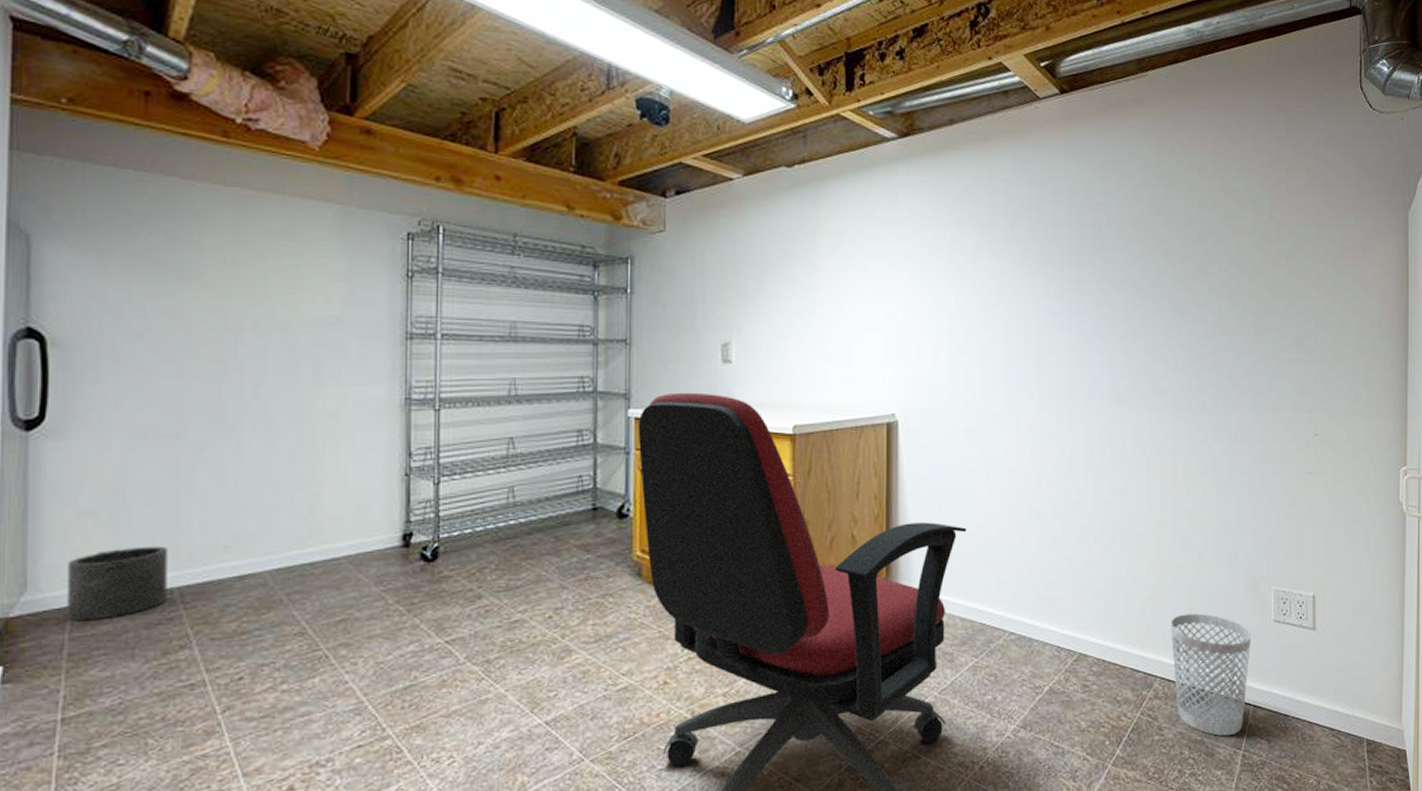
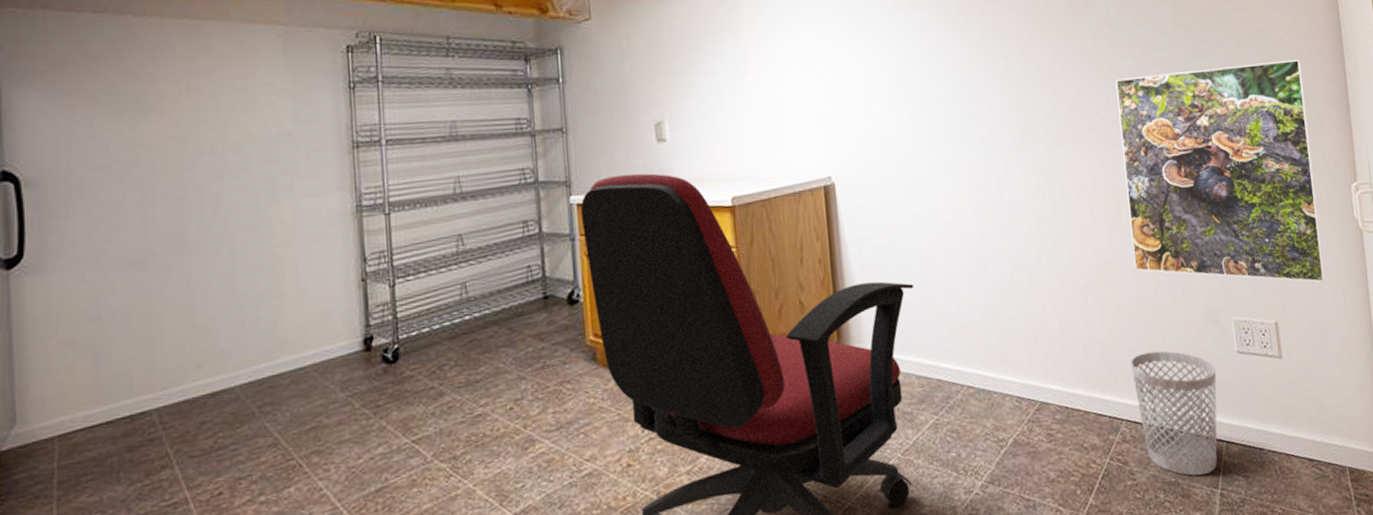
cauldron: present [67,545,168,622] -> none [53,369,146,450]
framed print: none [1183,341,1366,561] -> present [1115,59,1325,283]

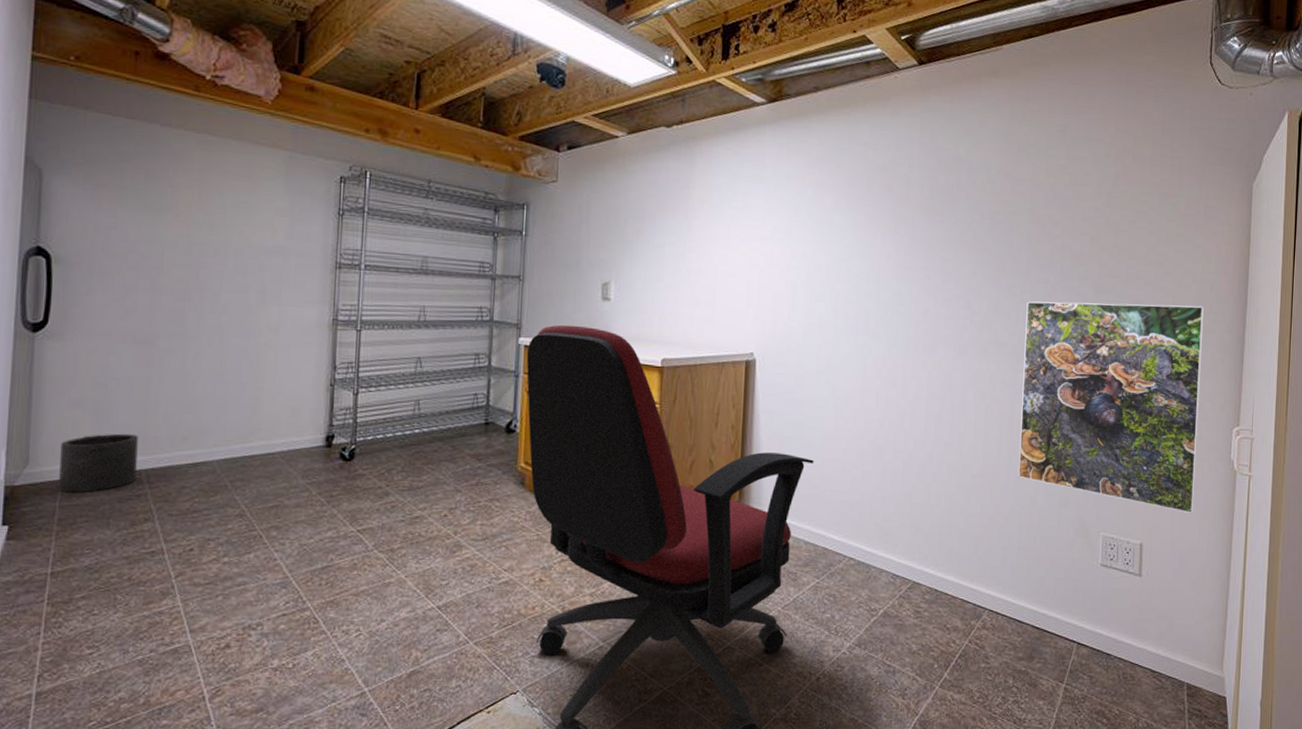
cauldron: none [53,369,146,450] -> present [58,433,139,493]
wastebasket: present [1130,351,1218,476] -> none [1000,552,1079,669]

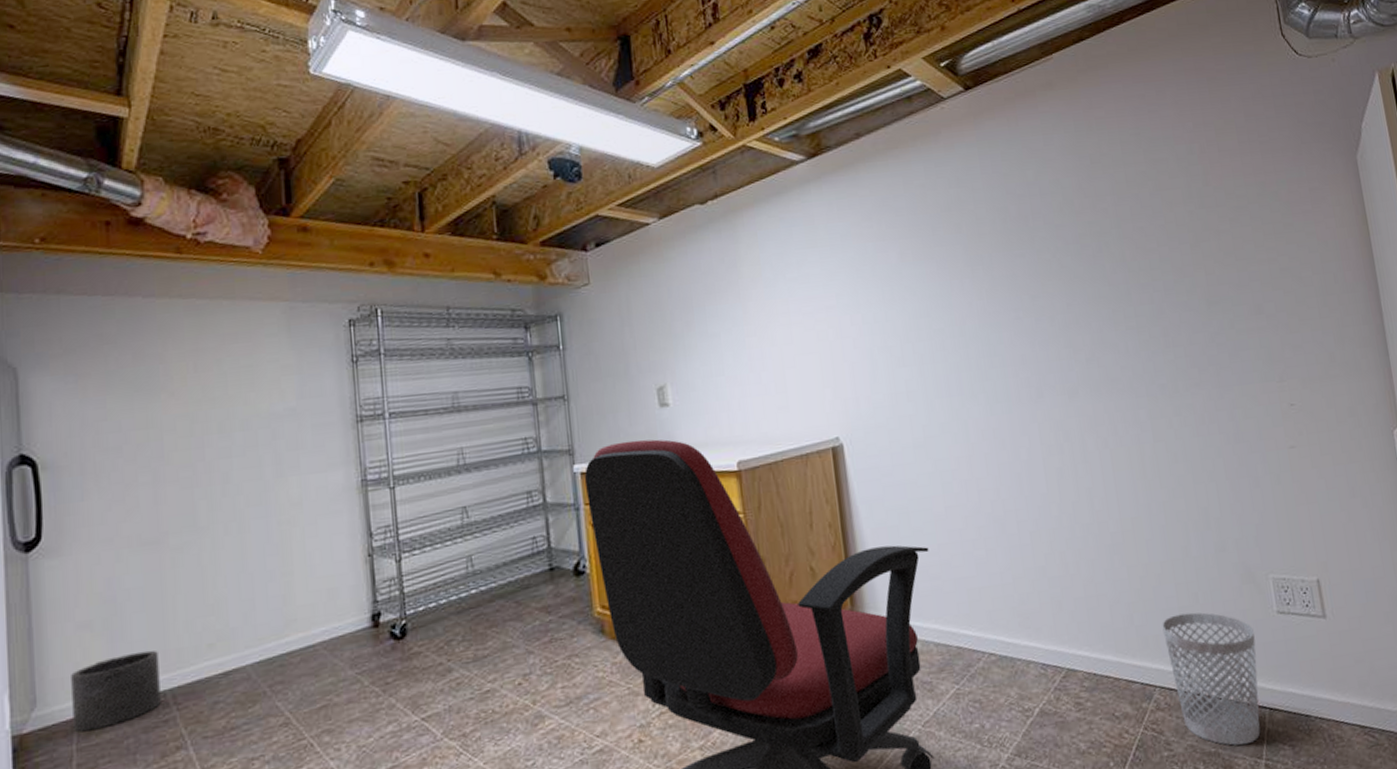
wastebasket: none [1000,552,1079,669] -> present [1162,612,1261,746]
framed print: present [1017,301,1205,514] -> none [1133,298,1370,536]

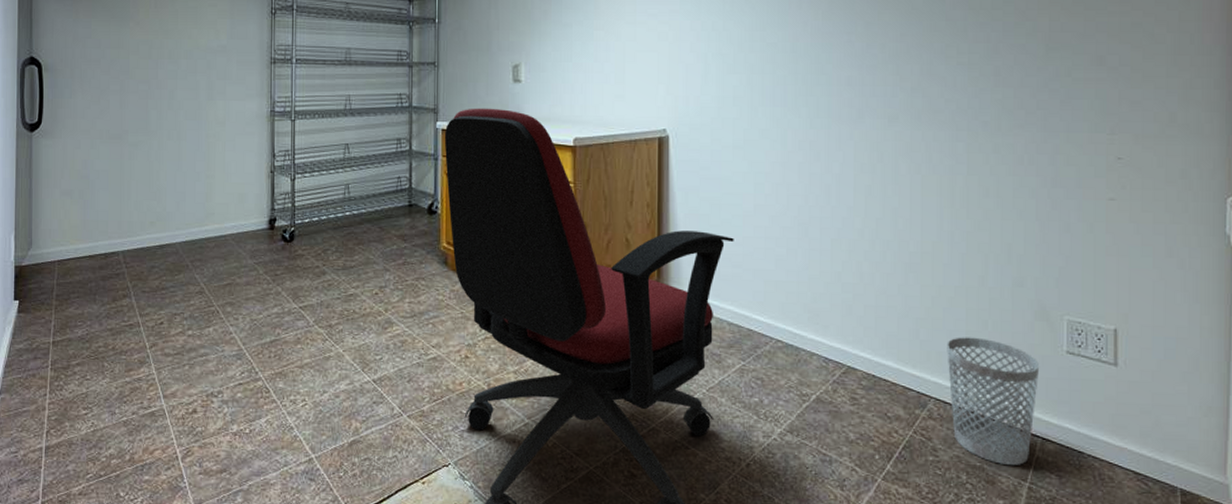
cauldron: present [71,650,161,733] -> none [55,219,115,272]

